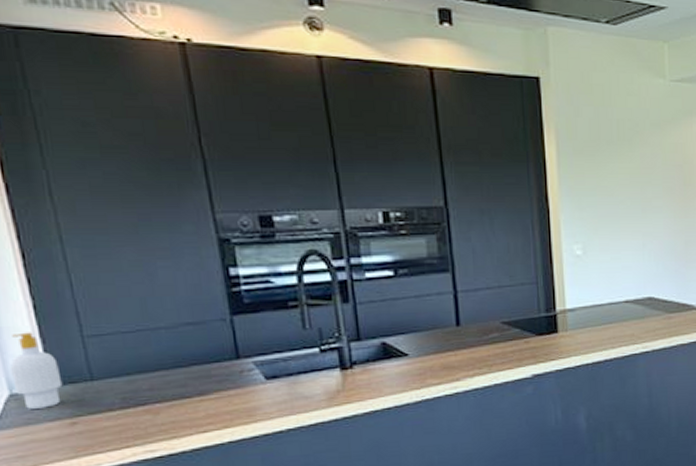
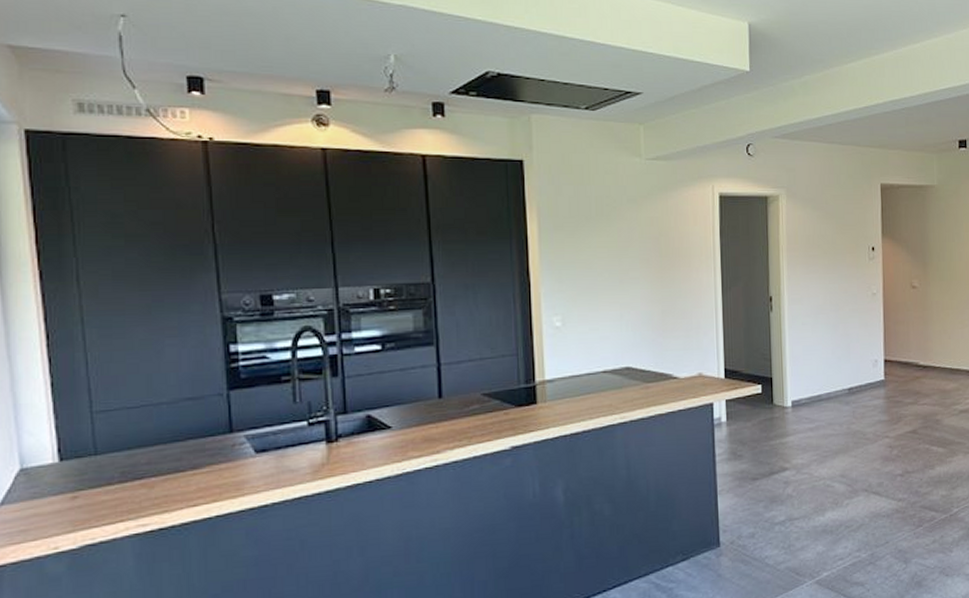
soap bottle: present [10,332,63,410] -> none [24,408,69,484]

